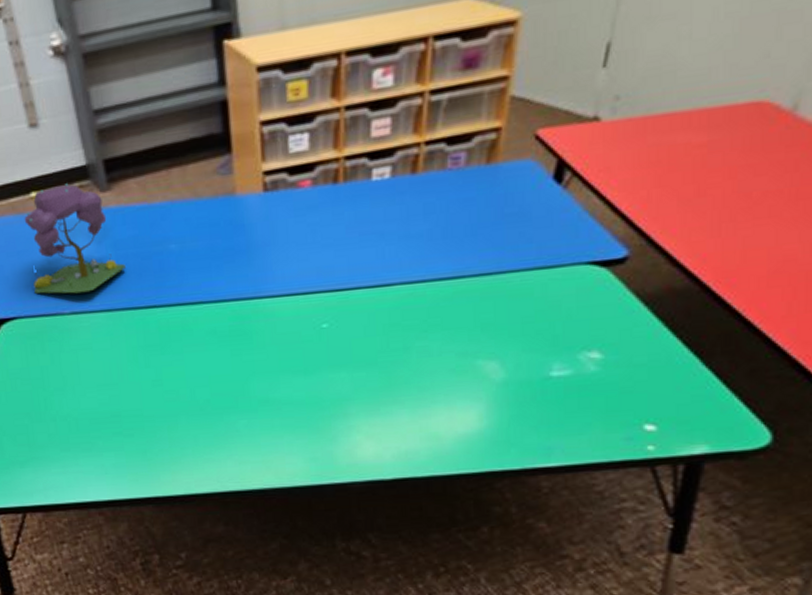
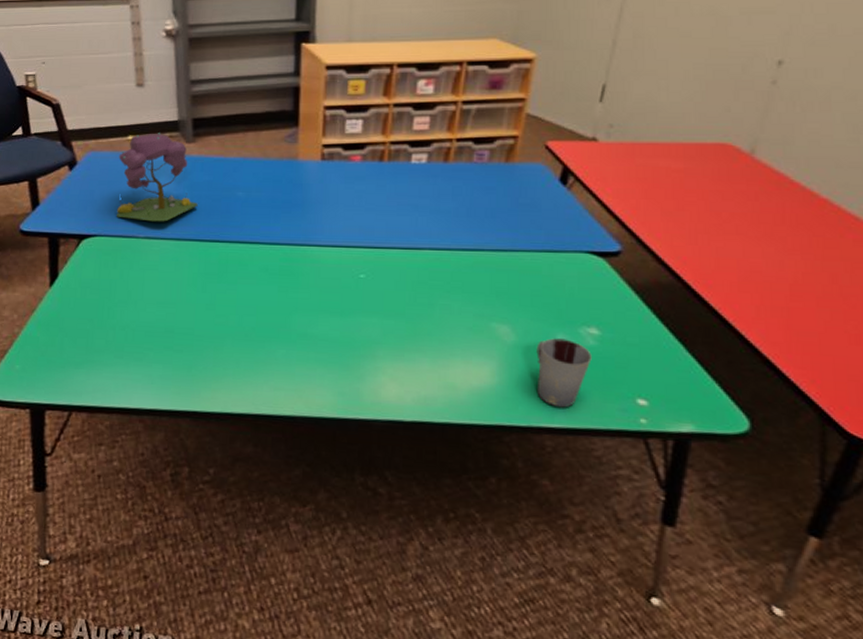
cup: none [529,368,593,445] -> present [536,338,592,408]

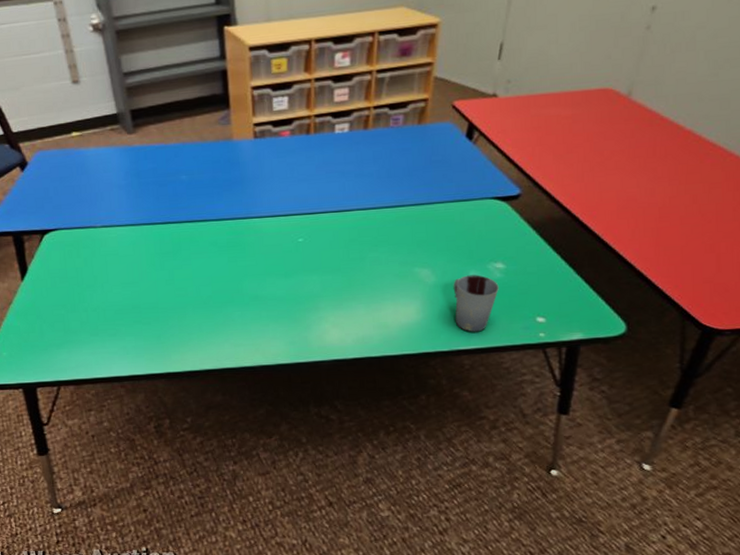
plant: present [117,133,198,222] -> none [66,127,146,212]

